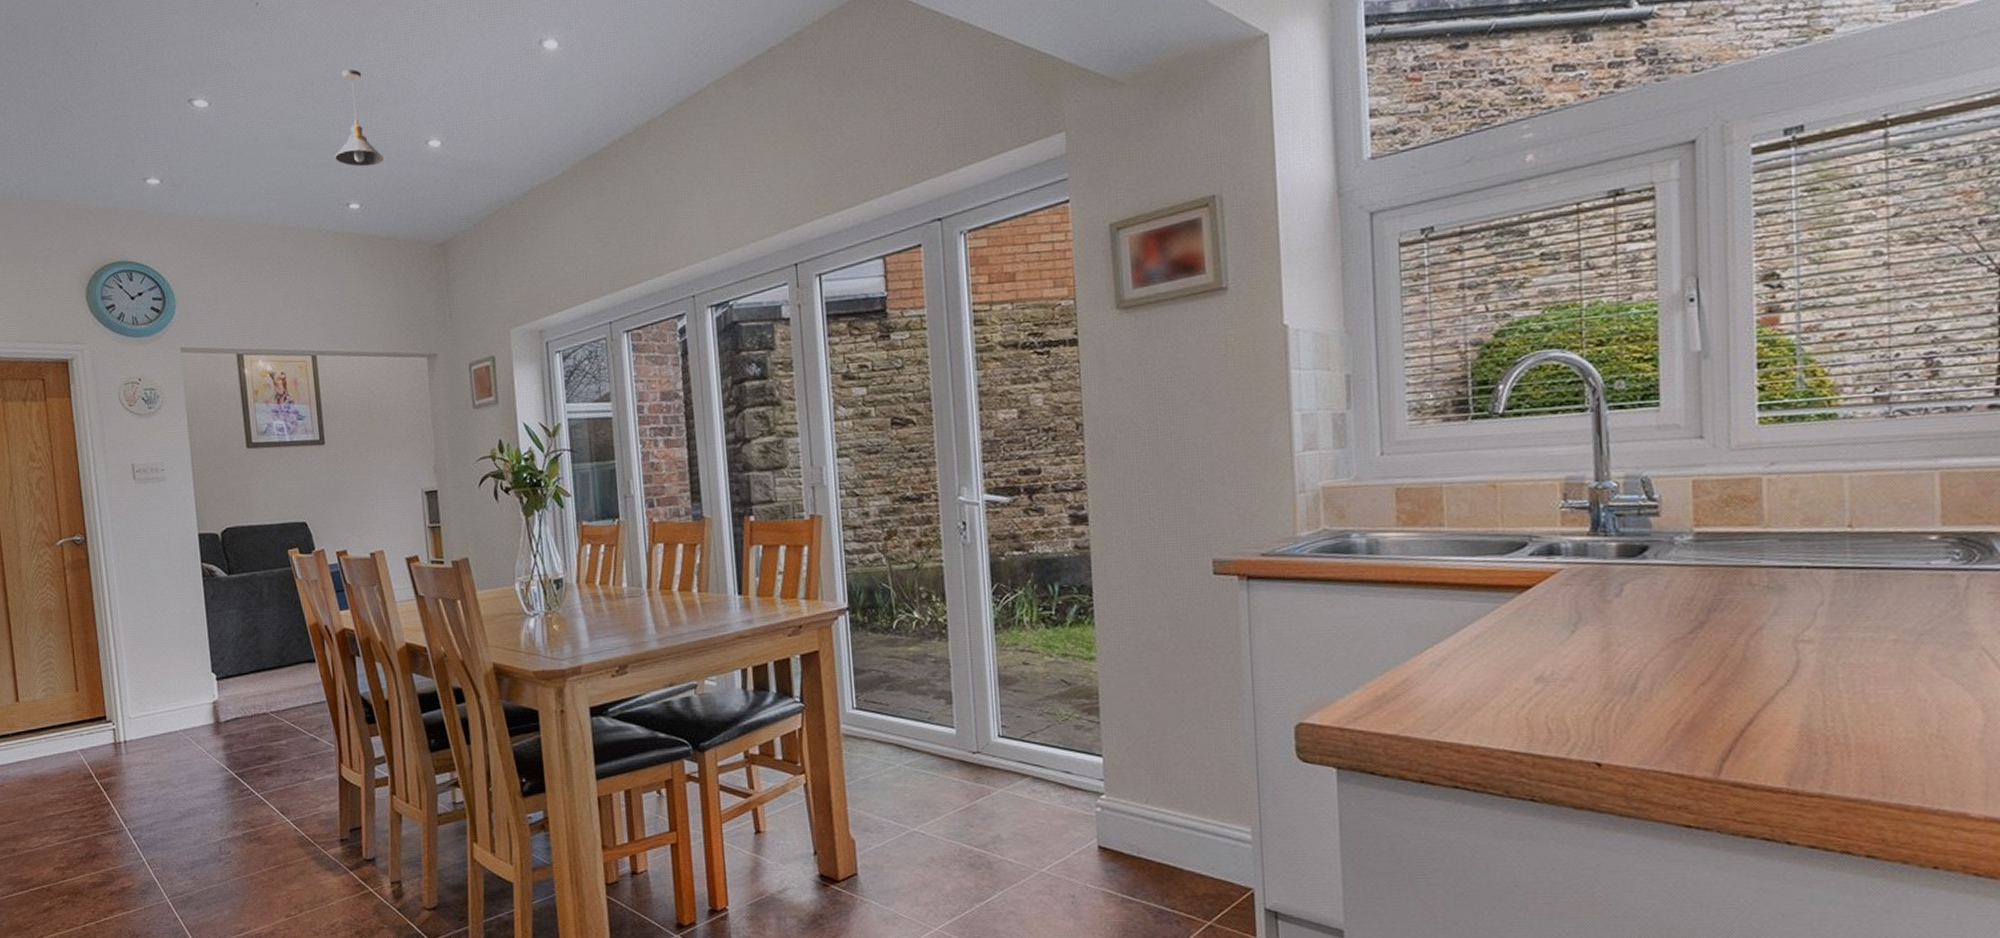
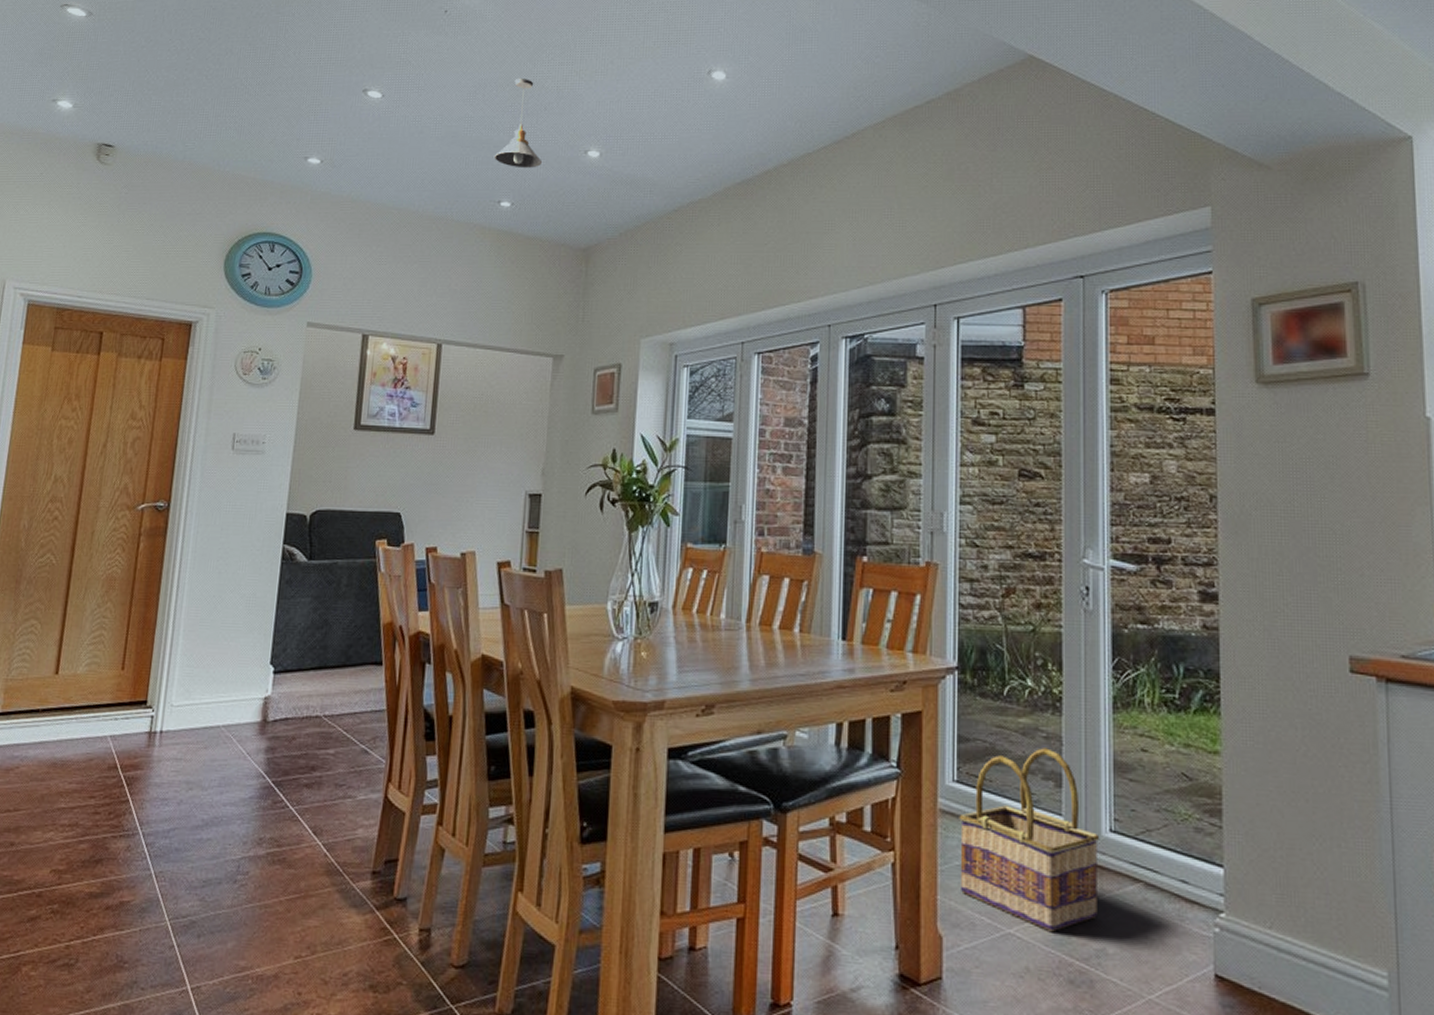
basket: none [861,671,991,826] -> present [959,748,1099,931]

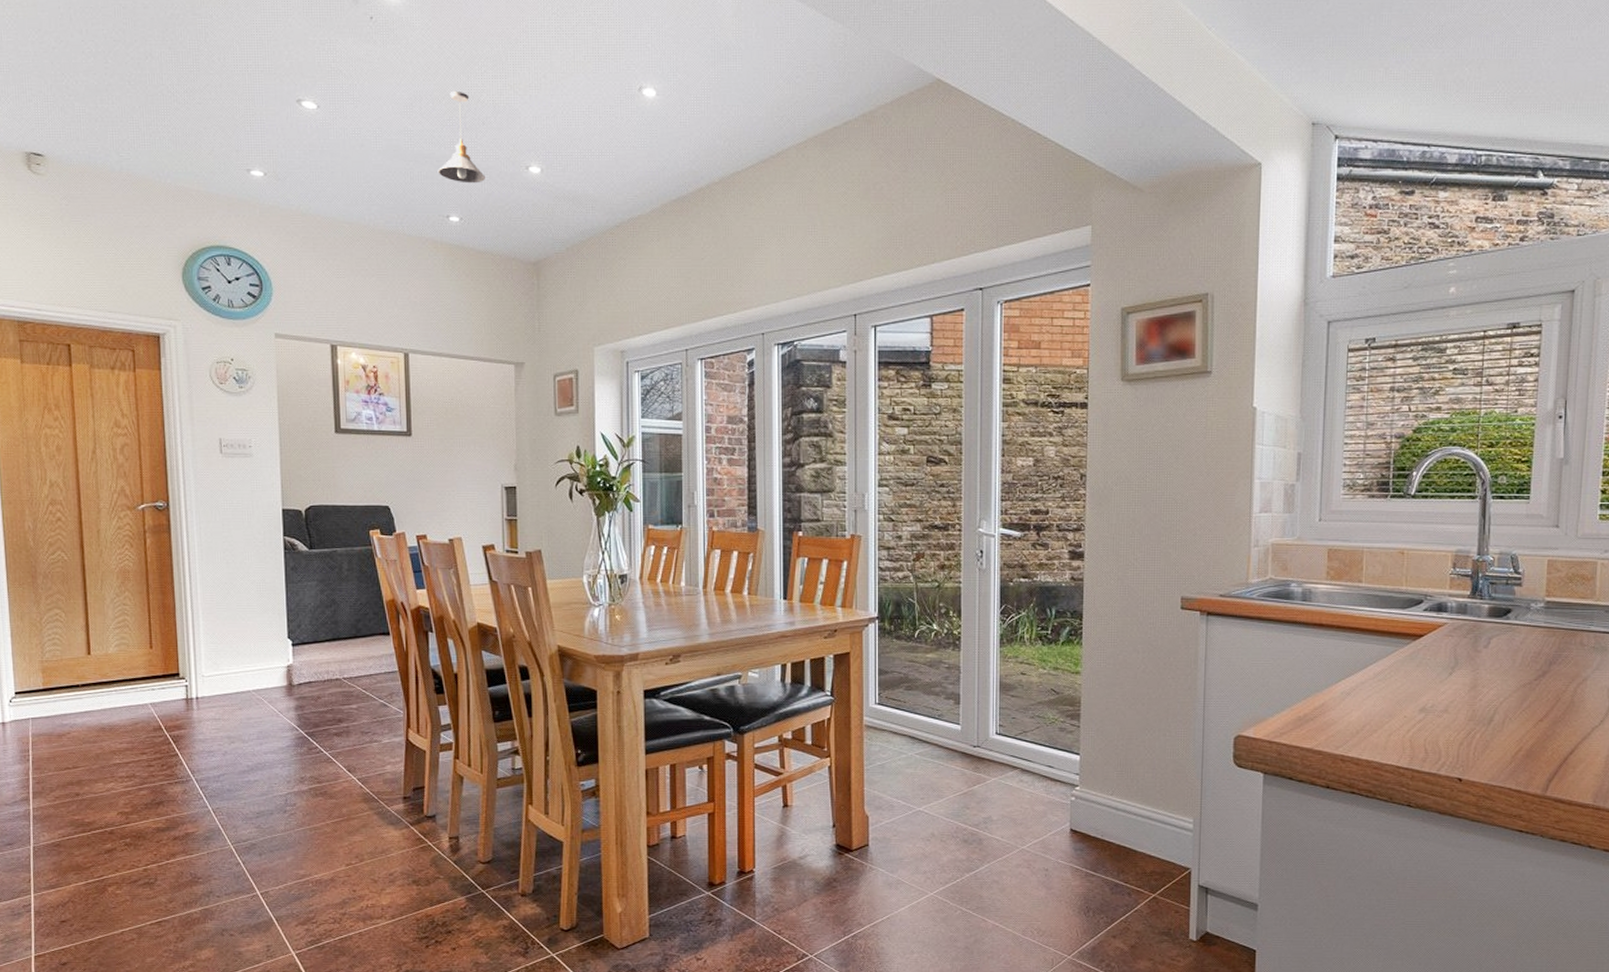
basket: present [959,748,1099,931] -> none [880,675,987,807]

